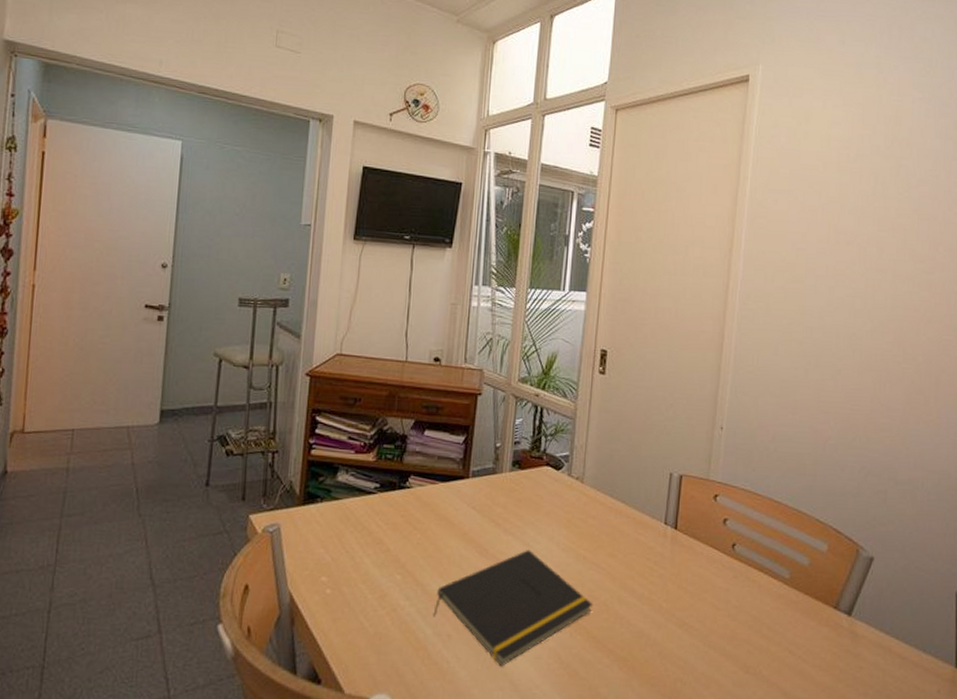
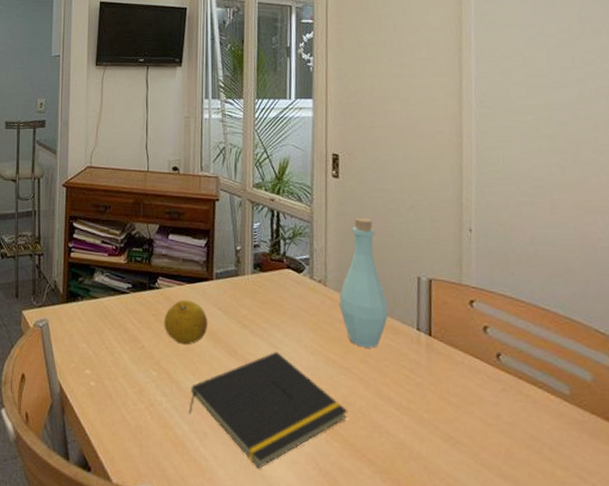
fruit: none [412,499,461,546] -> present [164,300,208,345]
bottle: none [594,414,640,543] -> present [339,217,389,348]

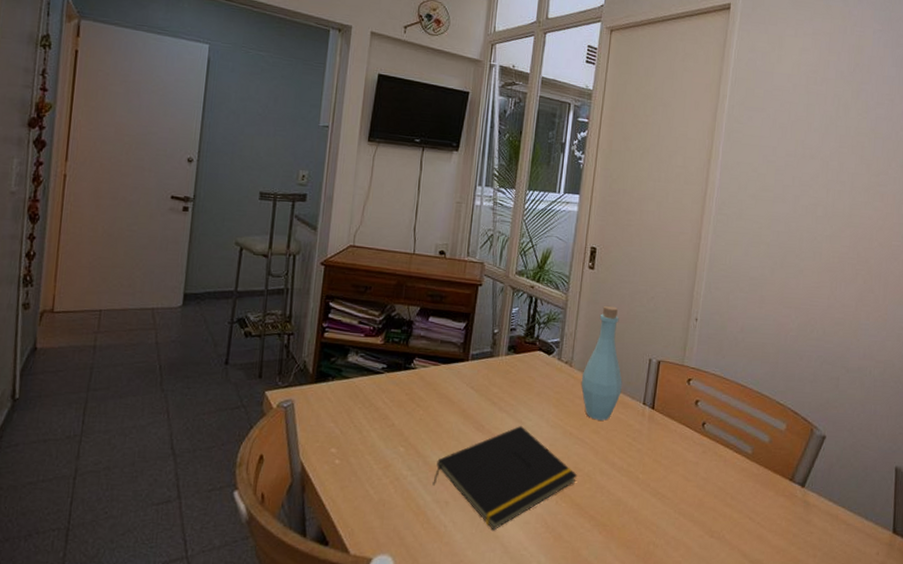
fruit: present [164,300,208,345] -> none [416,379,460,422]

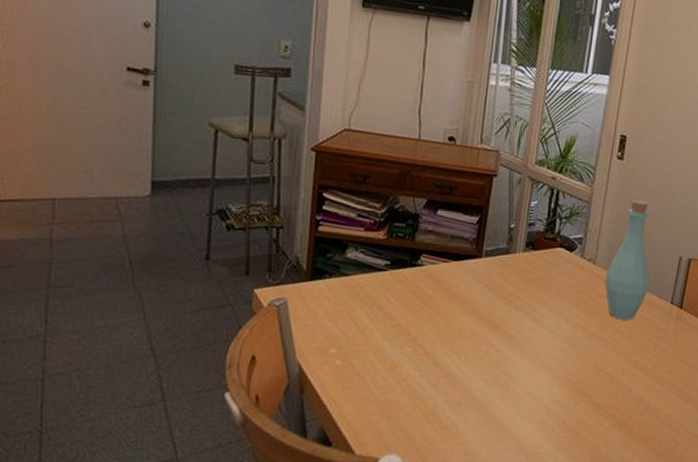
notepad: present [432,425,578,531] -> none [443,324,599,430]

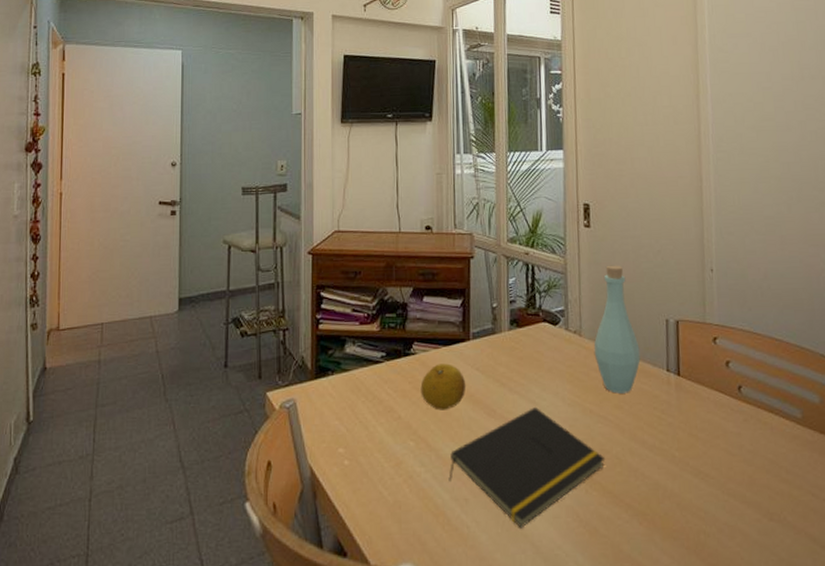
fruit: none [424,277,473,322] -> present [420,363,466,411]
notepad: none [443,324,599,430] -> present [449,406,606,529]

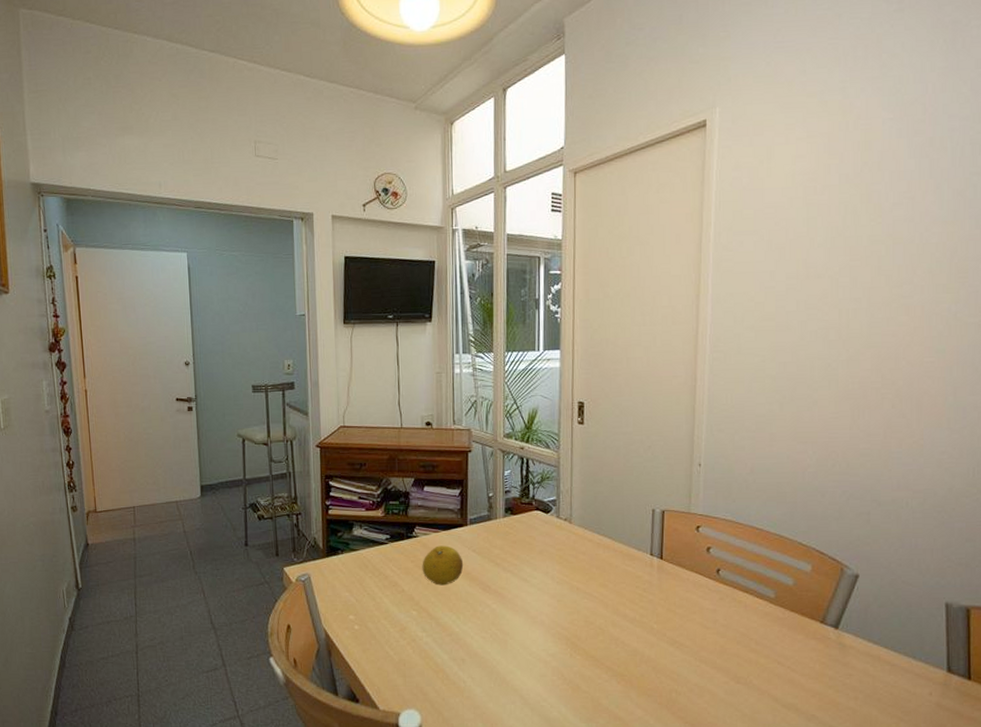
notepad: present [449,406,606,529] -> none [447,583,590,684]
bottle: present [593,265,641,394] -> none [582,459,626,574]

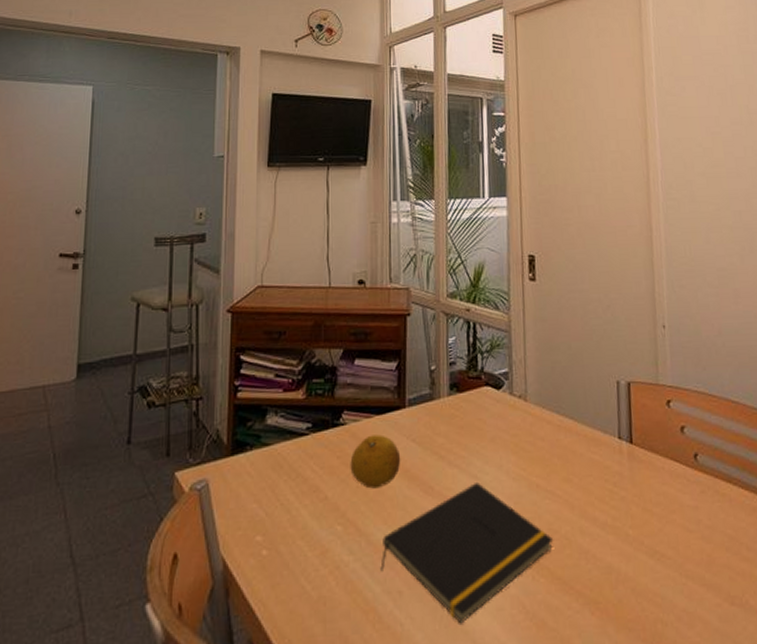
notepad: none [447,583,590,684] -> present [380,481,554,624]

